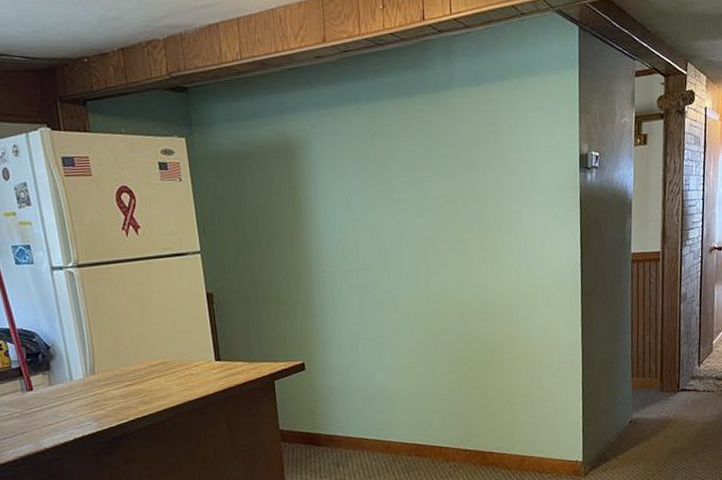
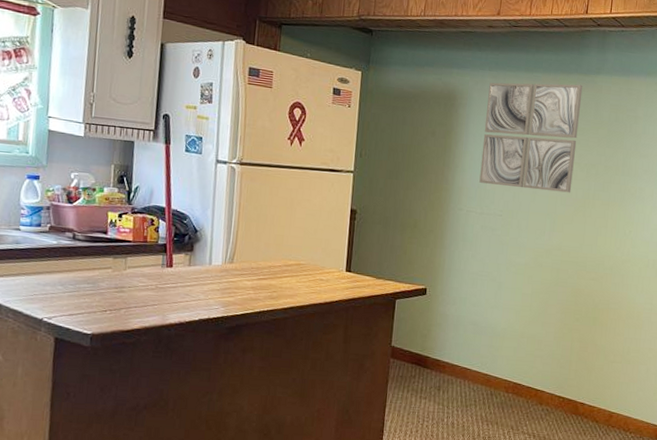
wall art: none [329,105,441,238] -> present [479,82,583,193]

